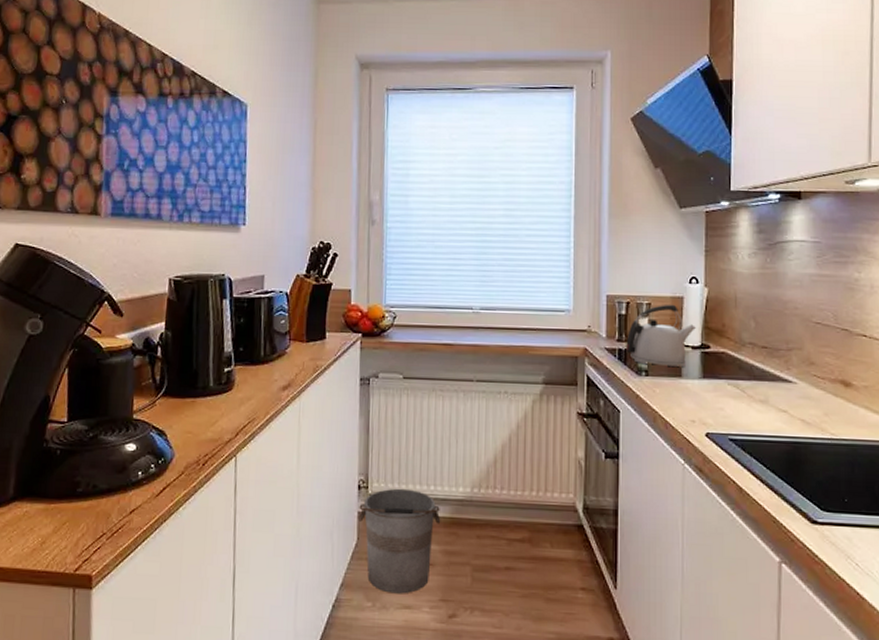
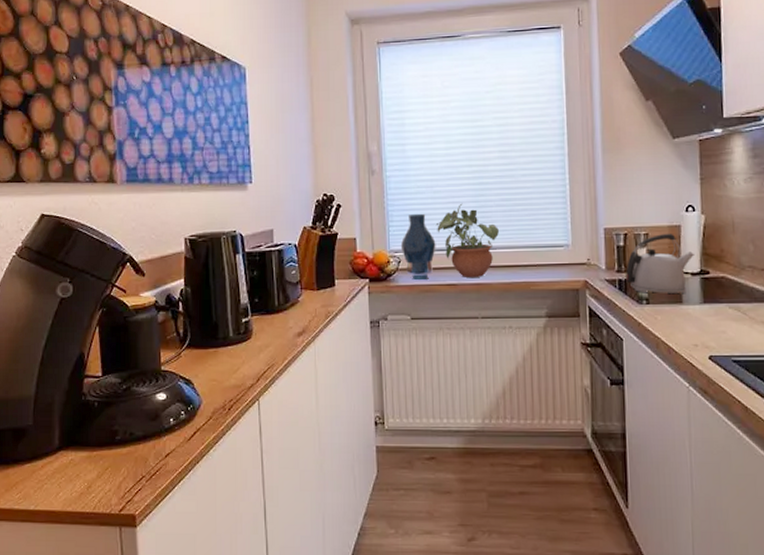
bucket: present [358,488,441,594] -> none [377,423,455,521]
vase: none [397,268,434,337] -> present [400,213,436,279]
potted plant: none [435,260,499,338] -> present [435,203,499,277]

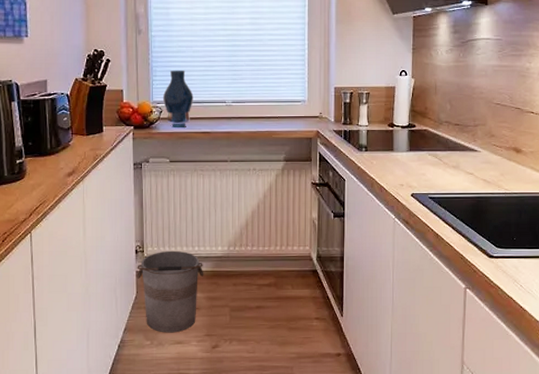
bucket: none [377,423,455,521] -> present [137,250,204,333]
potted plant: present [435,203,499,277] -> none [194,62,247,126]
kettle: present [625,233,694,294] -> none [349,93,404,143]

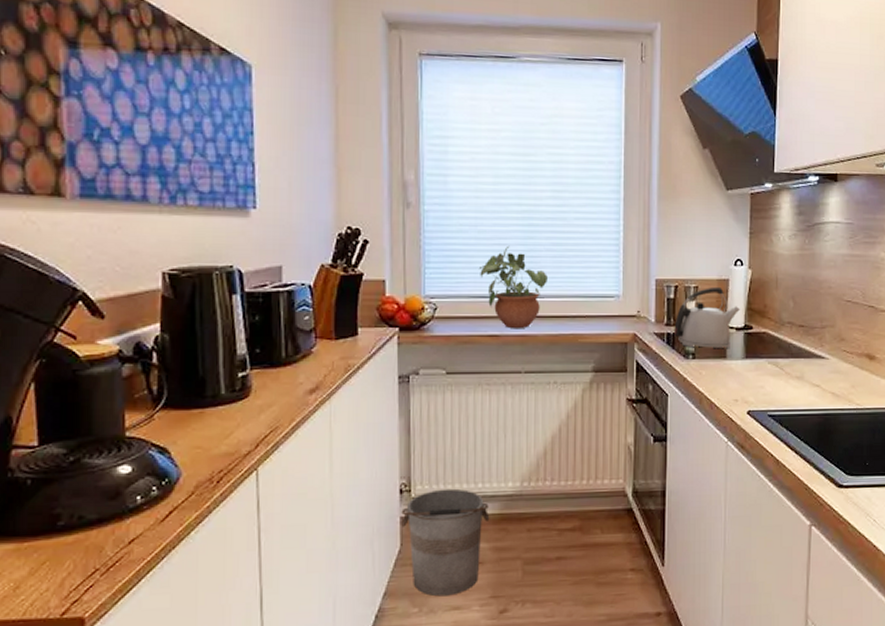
vase: present [162,70,194,127] -> none [437,255,478,329]
potted plant: none [194,62,247,126] -> present [478,245,547,328]
kettle: none [349,93,404,143] -> present [673,286,740,349]

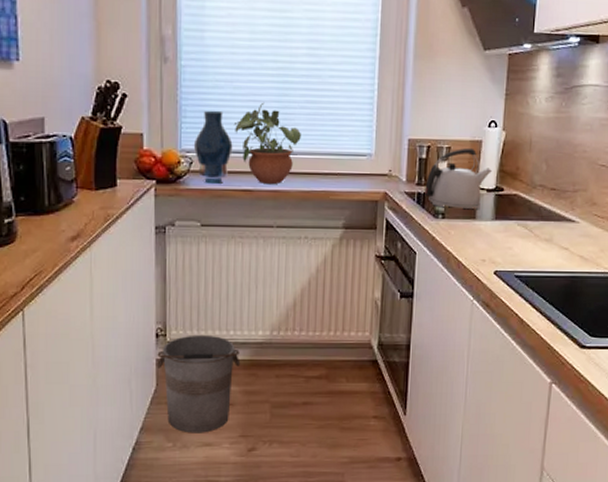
vase: none [437,255,478,329] -> present [193,110,233,183]

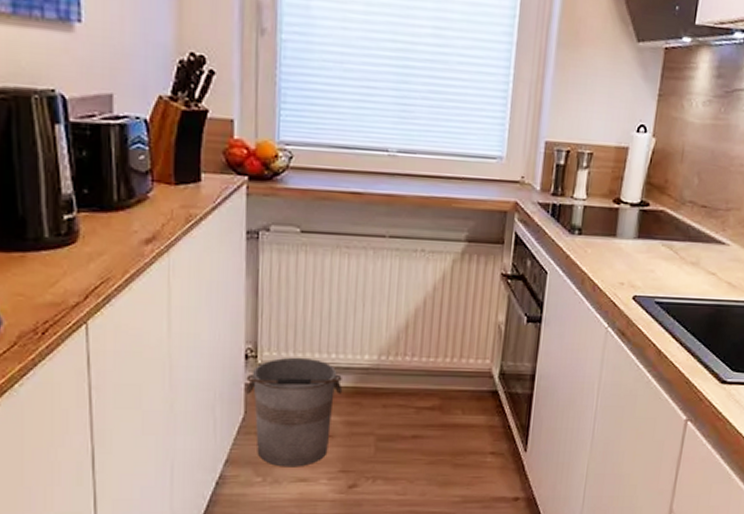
vase: present [193,110,233,183] -> none [293,95,341,183]
potted plant: present [233,102,301,184] -> none [342,89,422,187]
kettle: present [423,147,492,210] -> none [559,155,637,227]

